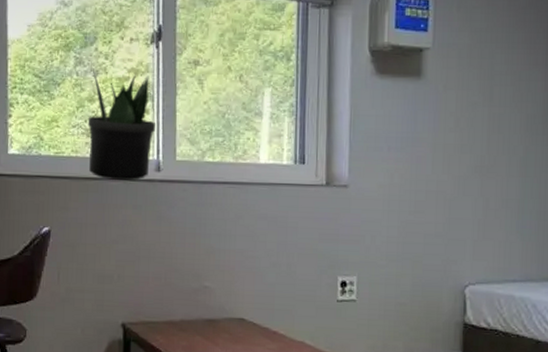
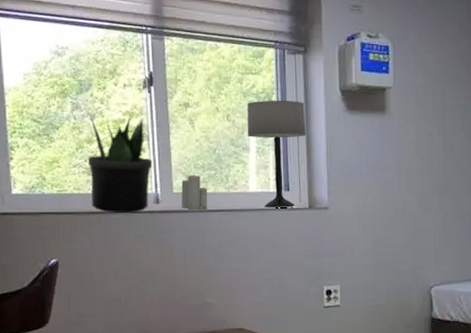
candle: none [184,138,214,182] -> present [181,172,208,211]
table lamp: none [261,59,328,183] -> present [247,100,306,208]

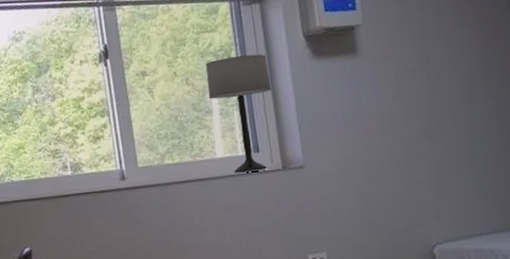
planter: present [87,112,153,213] -> none [49,92,115,195]
candle: present [181,172,208,211] -> none [145,143,174,185]

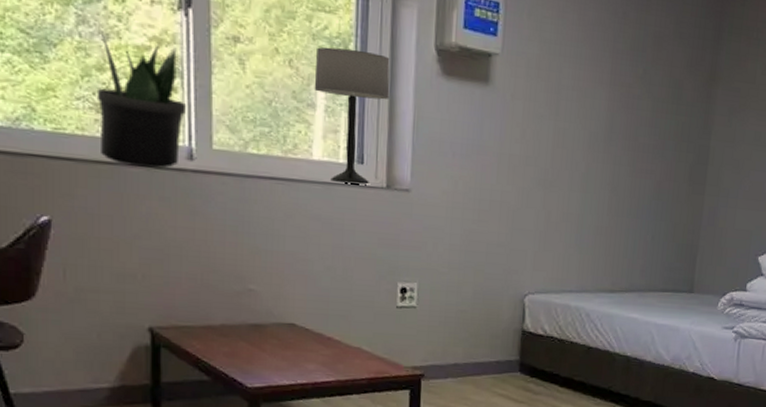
planter: none [49,92,115,195] -> present [96,30,187,169]

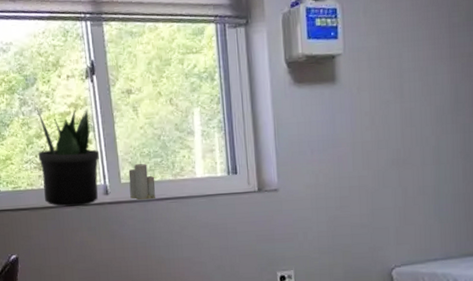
candle: none [223,126,259,176] -> present [128,161,155,200]
table lamp: present [314,46,390,185] -> none [190,78,252,193]

